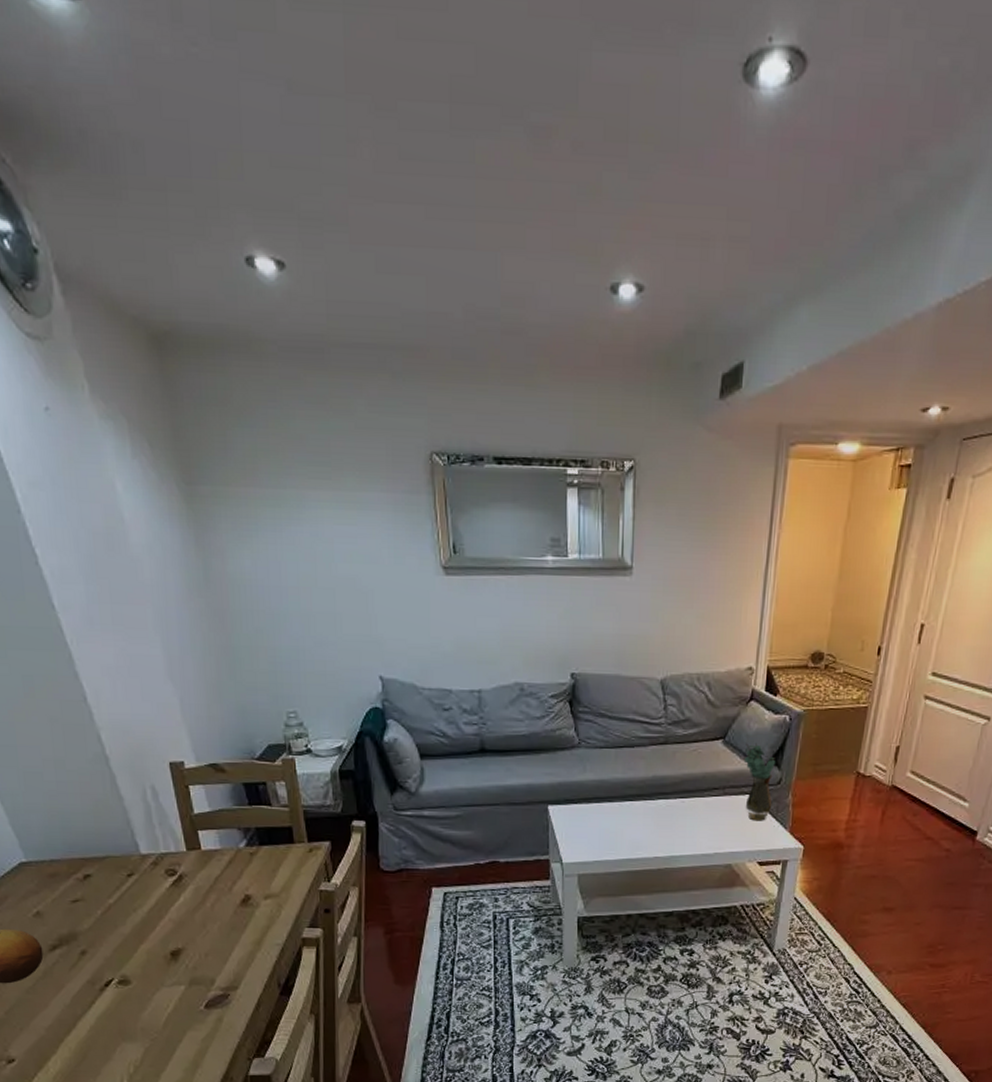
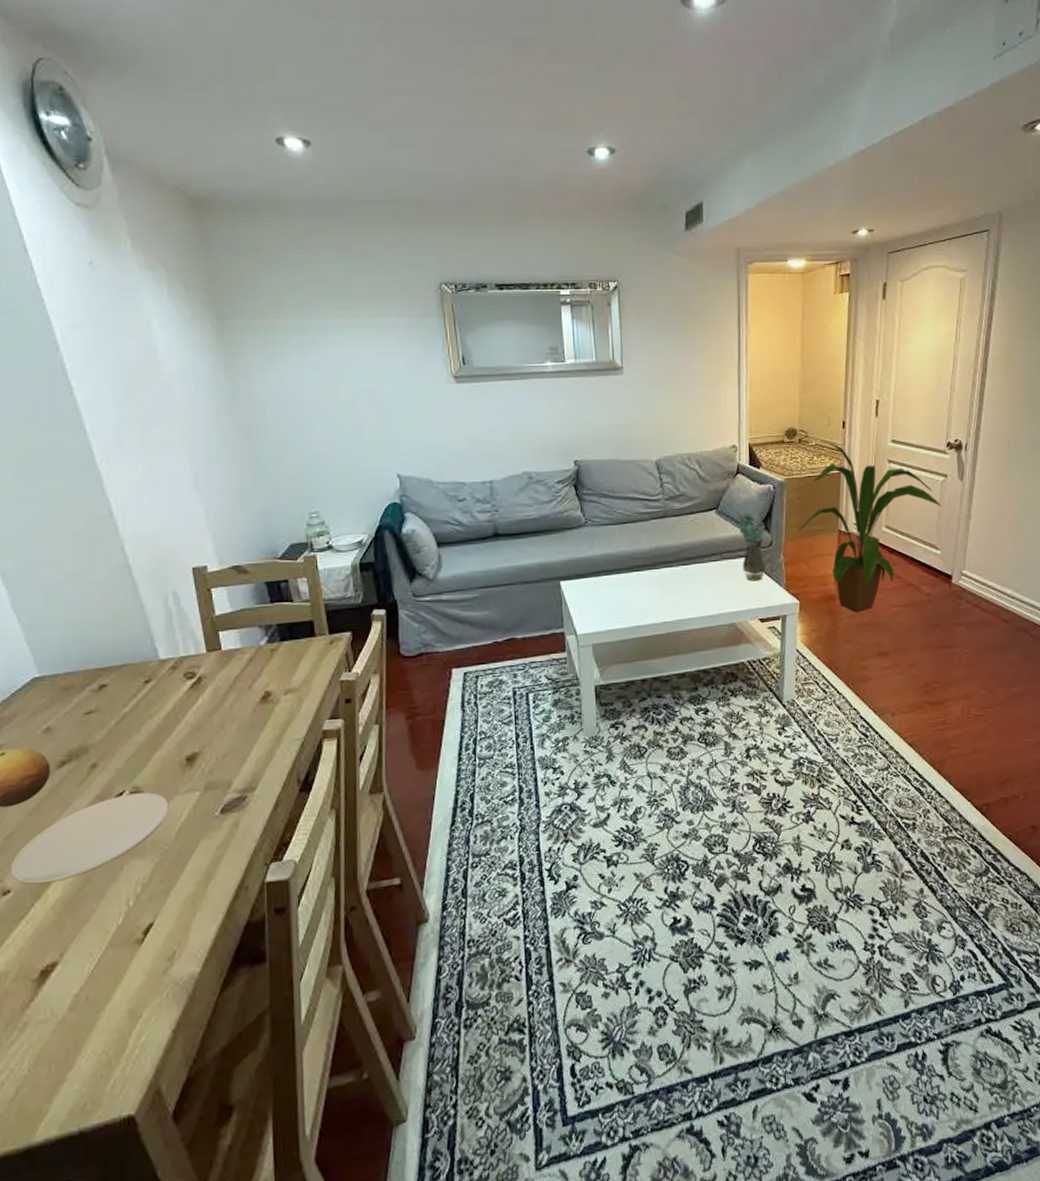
plate: none [14,982,157,1056] -> present [11,792,169,884]
house plant: none [810,668,978,863] -> present [797,440,942,612]

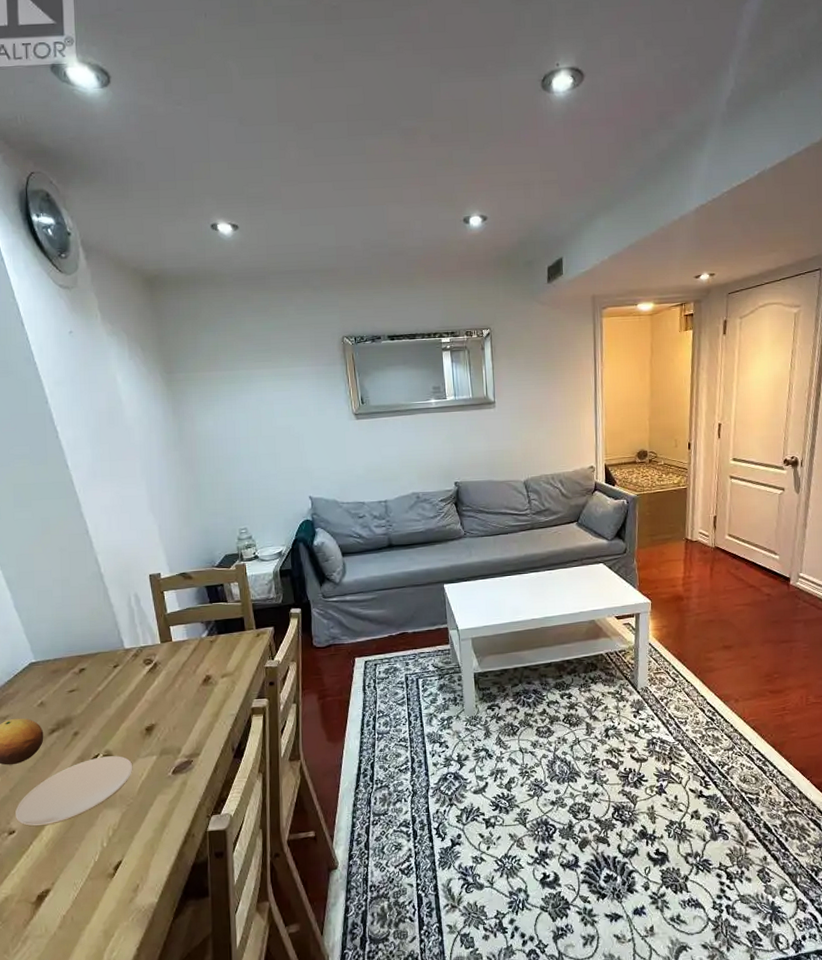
vase: present [736,511,767,581] -> none [594,523,622,584]
house plant: present [797,440,942,612] -> none [648,460,780,610]

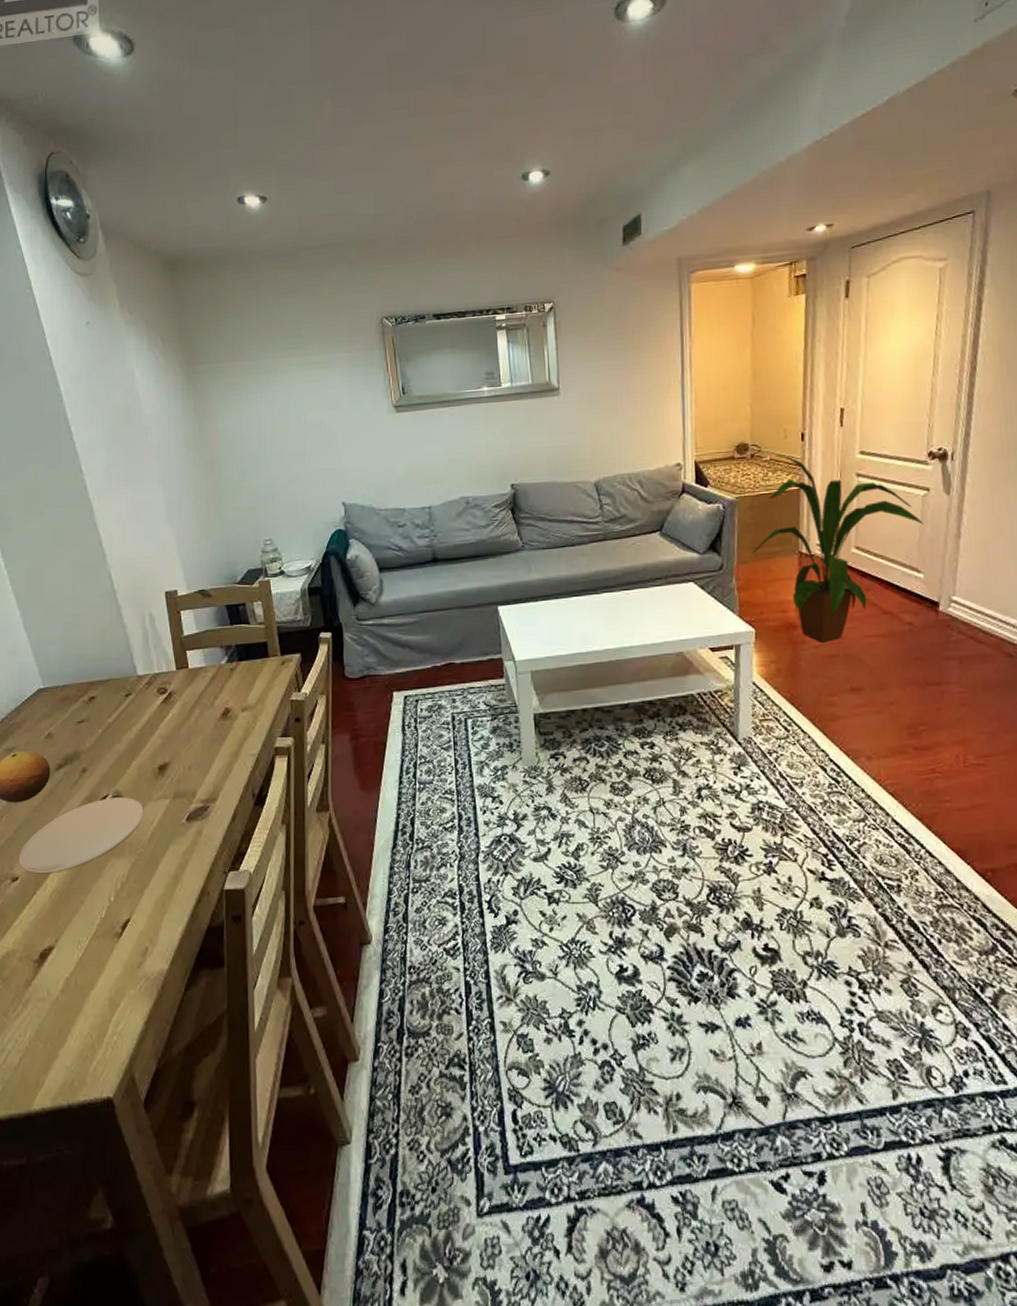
house plant: none [648,460,780,610] -> present [751,455,924,642]

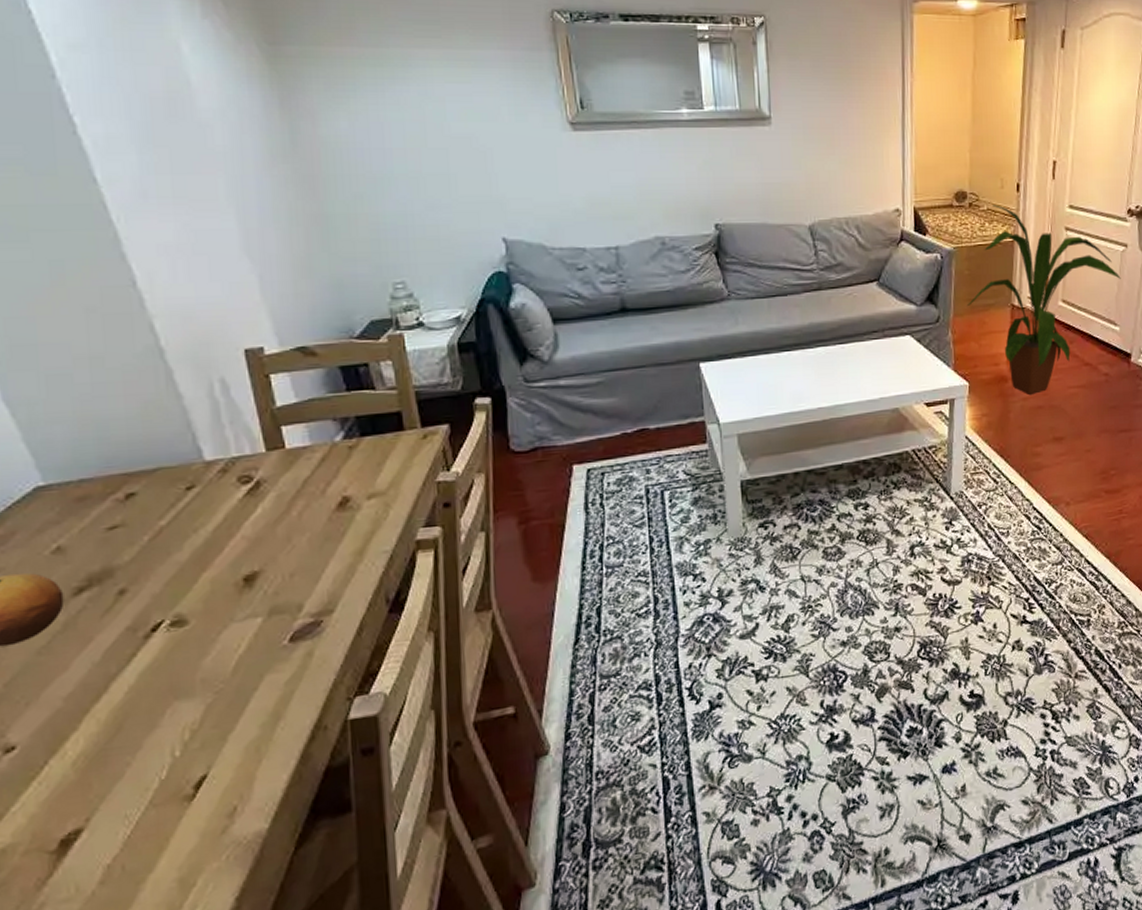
plate: present [19,797,144,874] -> none [15,621,223,738]

